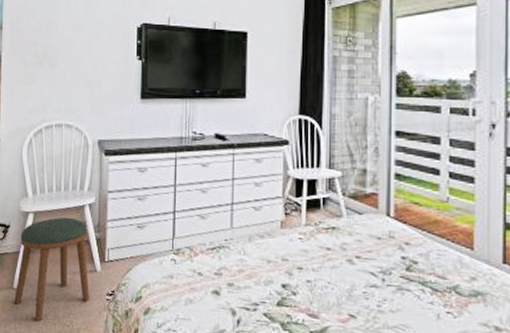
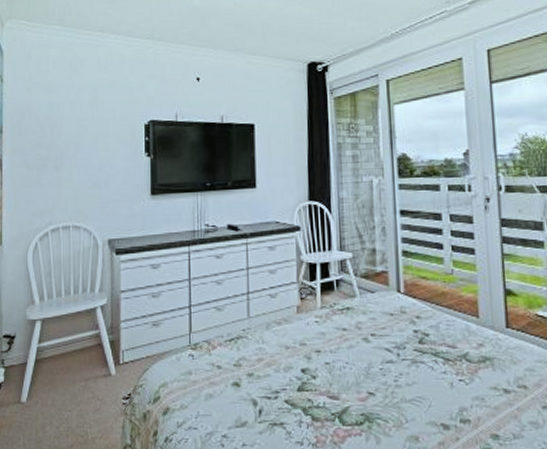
stool: present [14,217,90,320] -> none [22,321,105,434]

